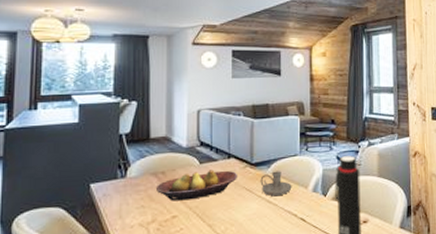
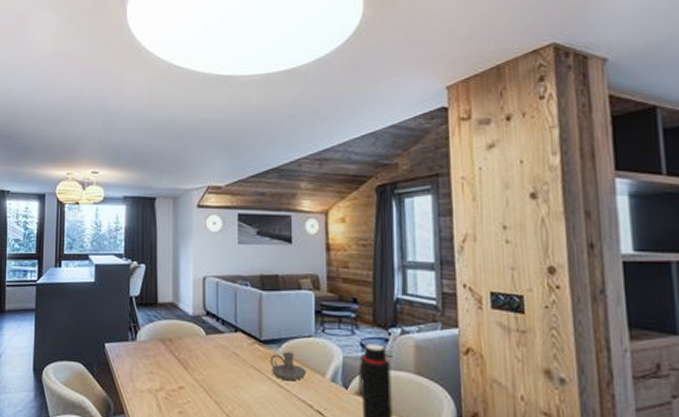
fruit bowl: present [155,170,238,201] -> none [163,342,246,372]

